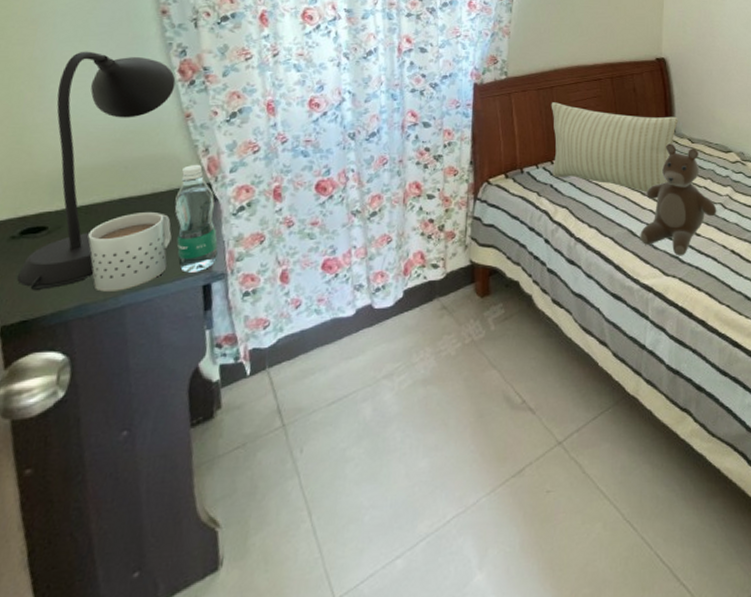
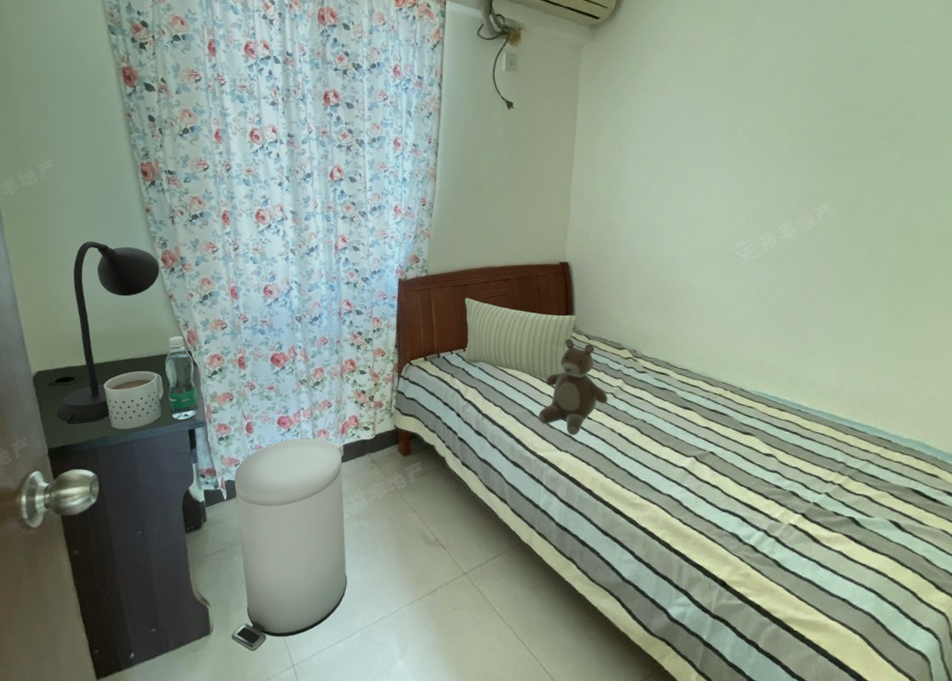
pedal bin: none [248,283,410,587] -> present [231,438,348,651]

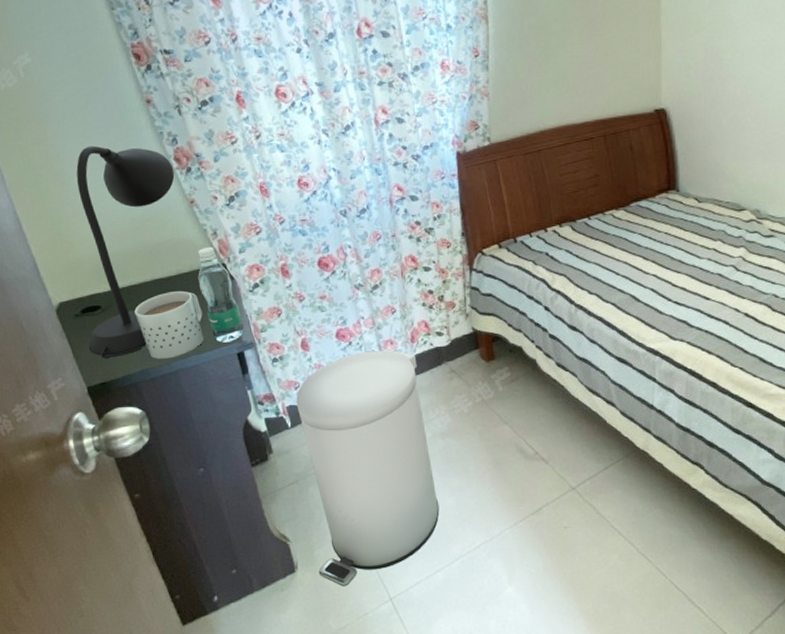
pillow: present [464,298,577,380] -> none [539,167,682,257]
bear: present [538,338,608,436] -> none [644,204,728,321]

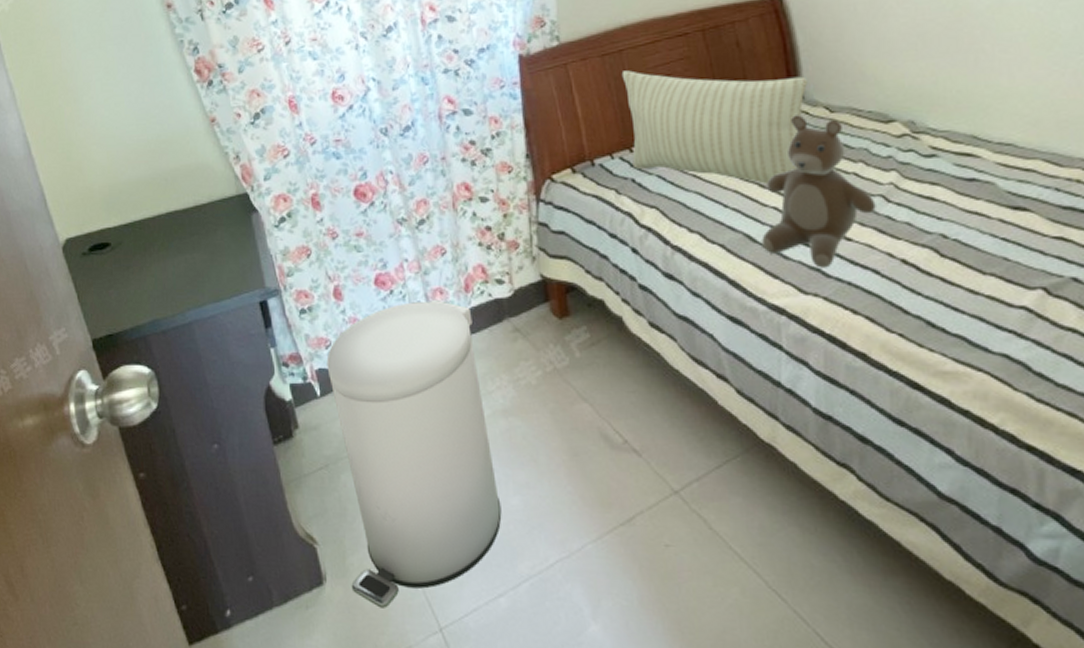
desk lamp: present [76,145,175,359] -> none [89,57,195,306]
mug: present [134,290,204,359] -> none [146,225,223,307]
bottle: present [197,246,244,343] -> none [216,172,268,289]
pillow: none [539,167,682,257] -> present [621,70,807,184]
bear: none [644,204,728,321] -> present [762,115,876,268]

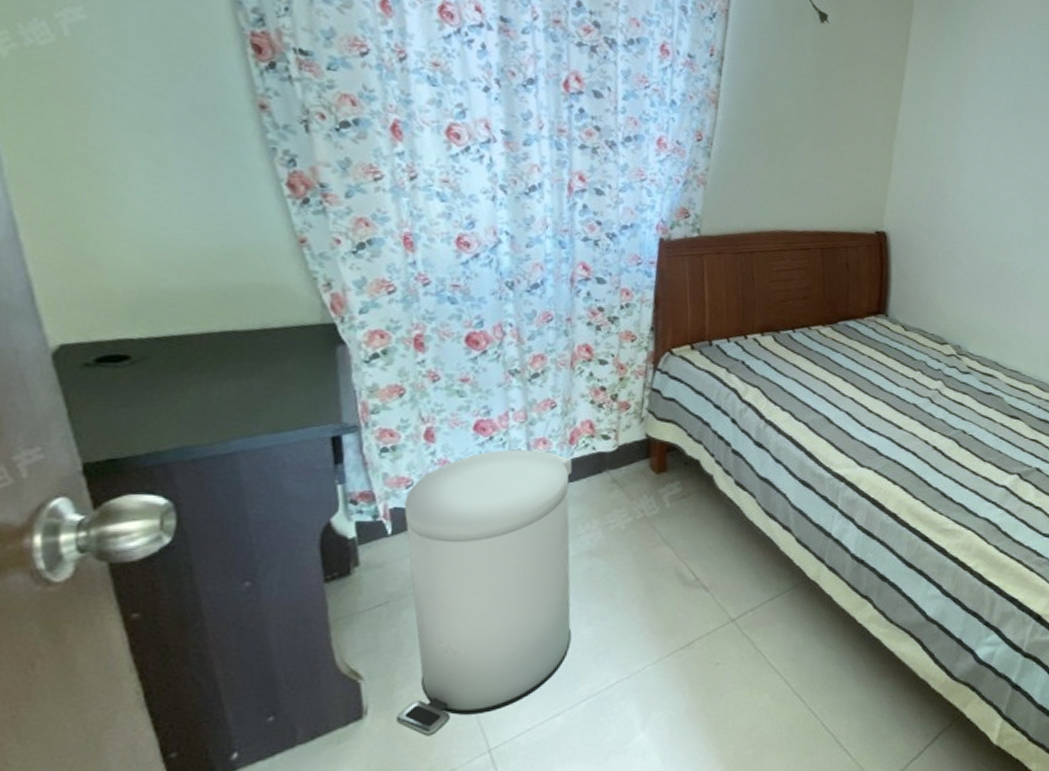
pillow: present [621,70,807,184] -> none [745,269,893,379]
bear: present [762,115,876,268] -> none [837,328,924,448]

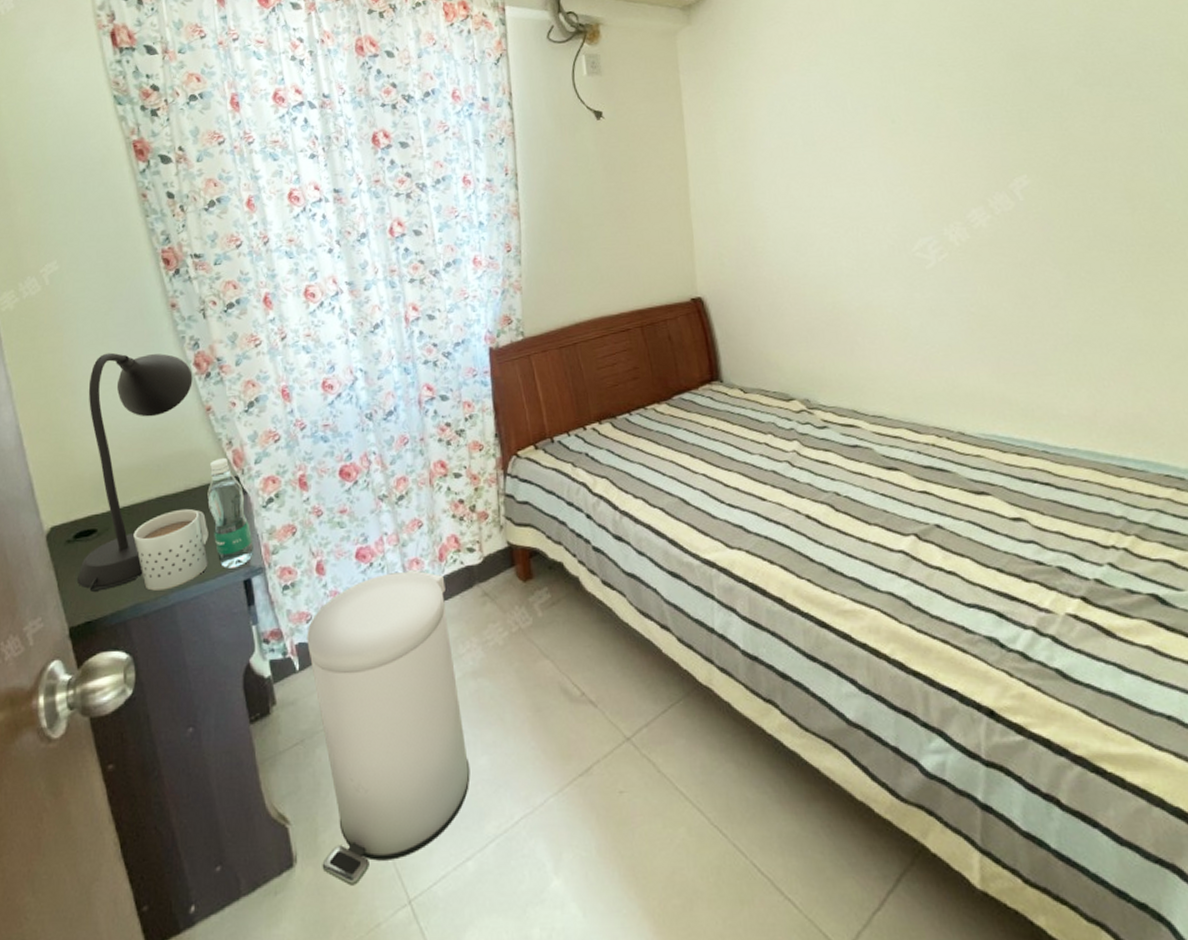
desk lamp: none [98,145,284,428] -> present [78,352,193,593]
mug: none [184,349,290,436] -> present [133,508,209,591]
bottle: none [290,299,348,423] -> present [206,457,253,568]

